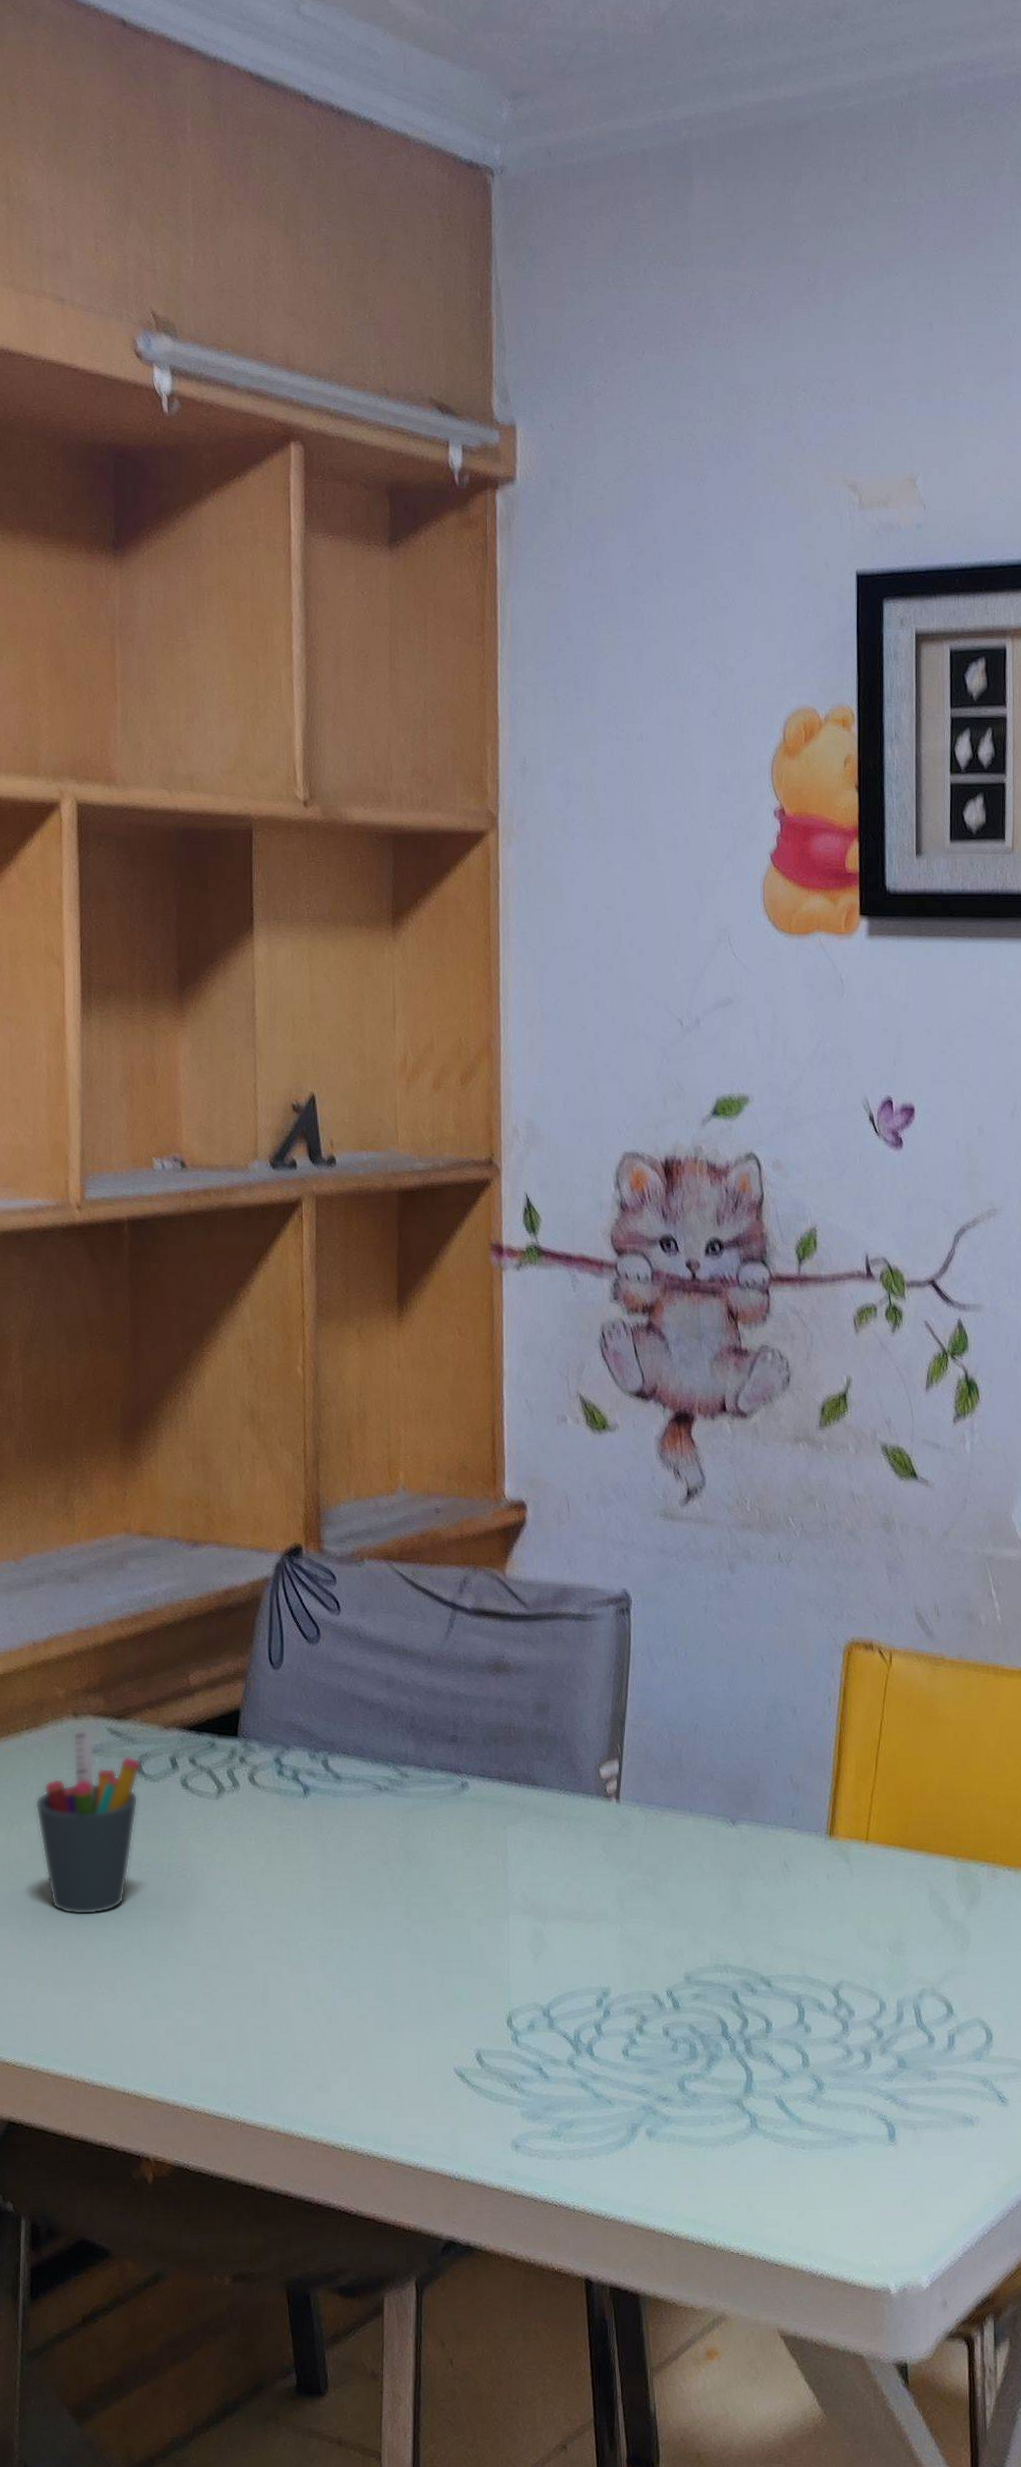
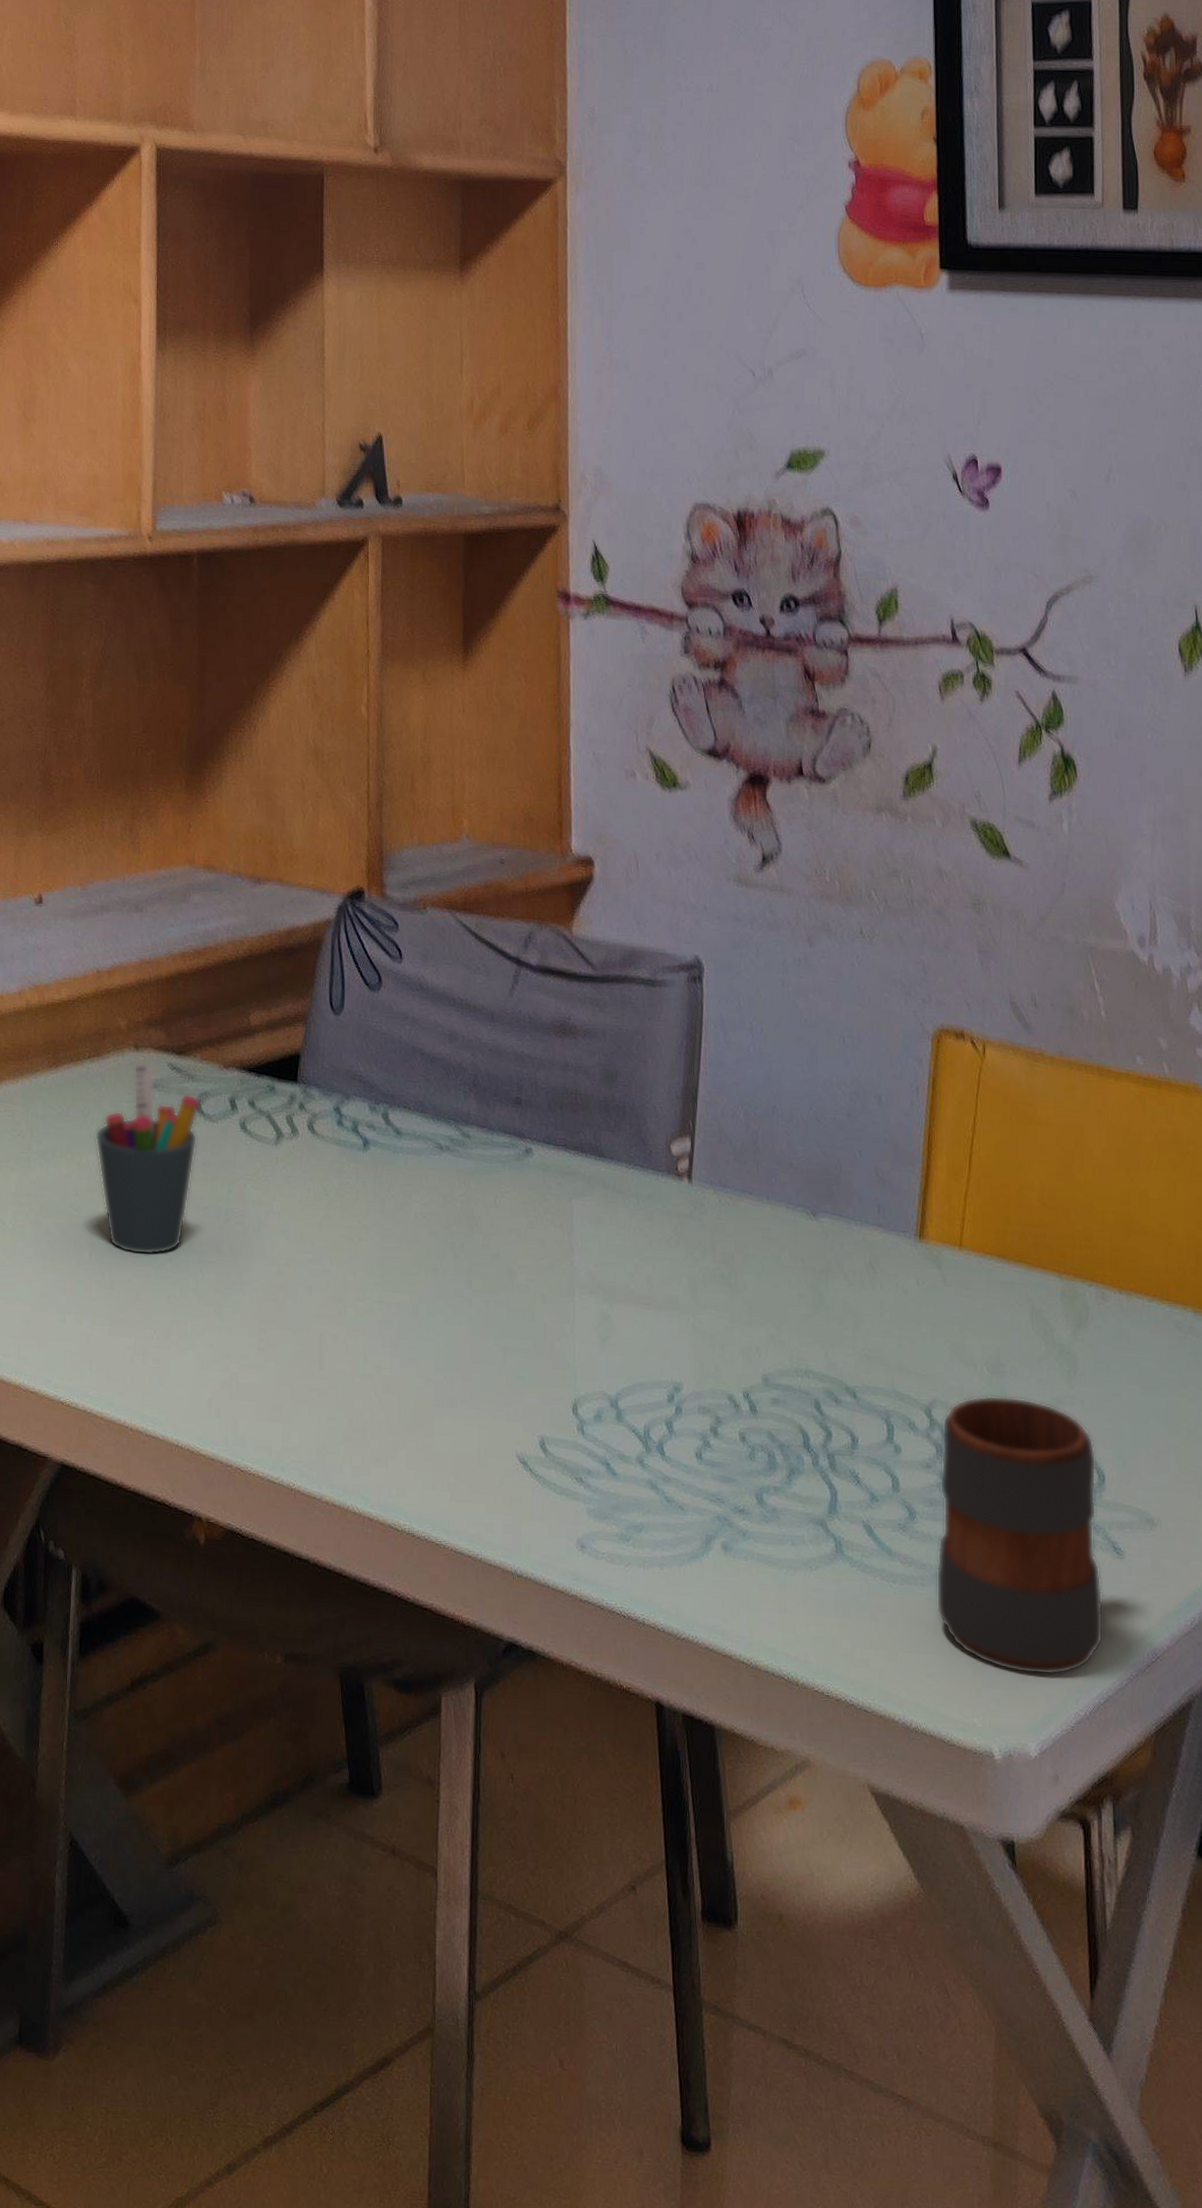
mug: none [841,1972,989,2216] -> present [936,1395,1104,1676]

